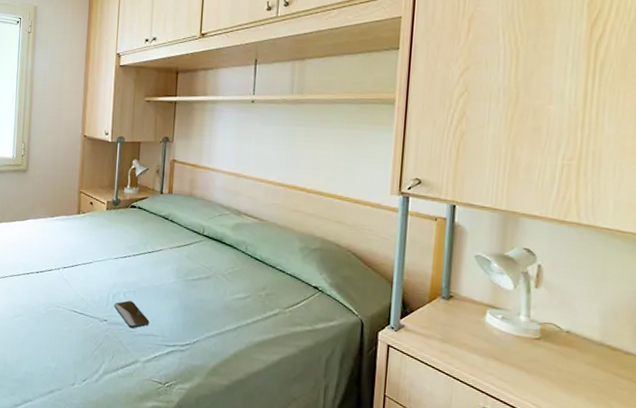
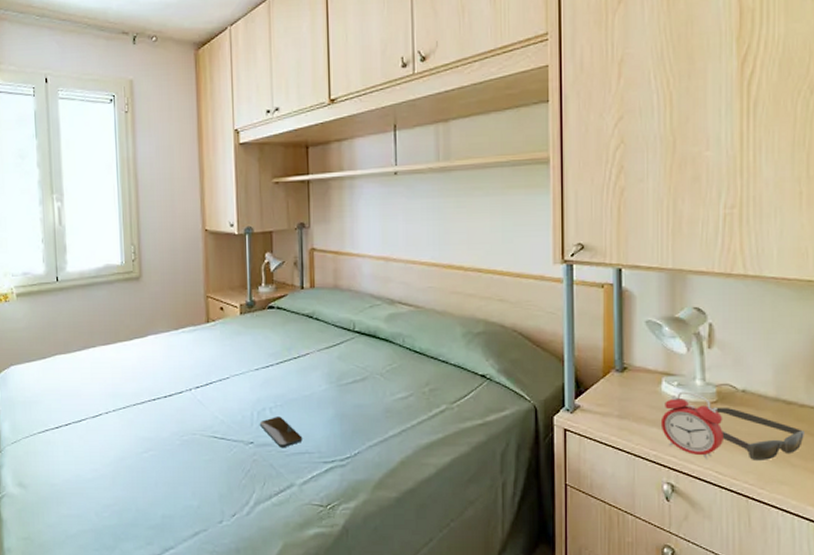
alarm clock: none [481,324,545,392] -> present [660,391,723,460]
glasses: none [535,344,628,401] -> present [713,408,804,462]

